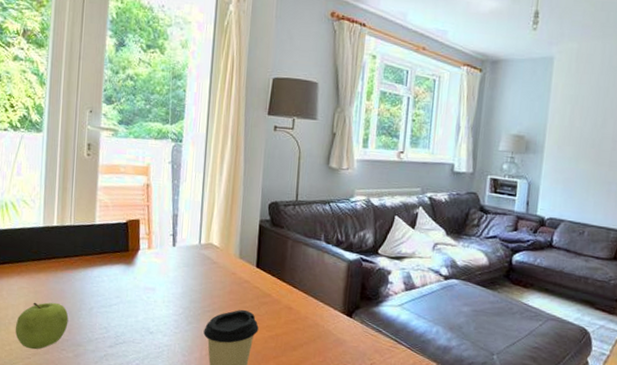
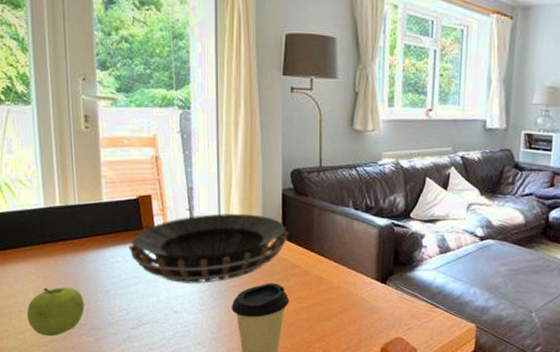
decorative bowl: none [114,240,263,307] -> present [128,213,289,284]

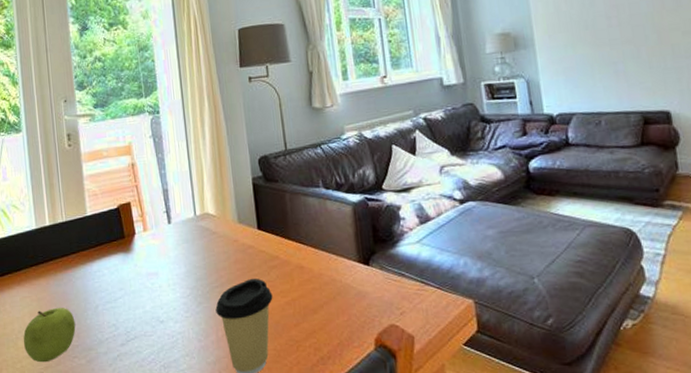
decorative bowl: present [128,213,289,284] -> none [113,208,264,290]

